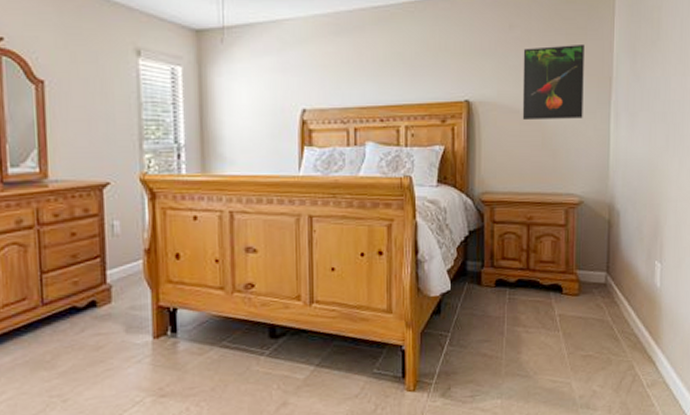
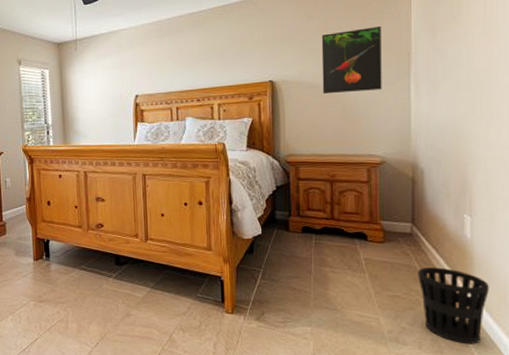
wastebasket: none [610,320,674,404] -> present [418,267,489,344]

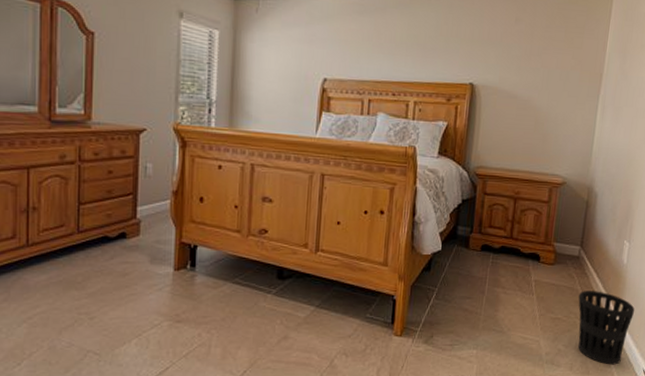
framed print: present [321,27,382,95] -> none [519,41,581,108]

